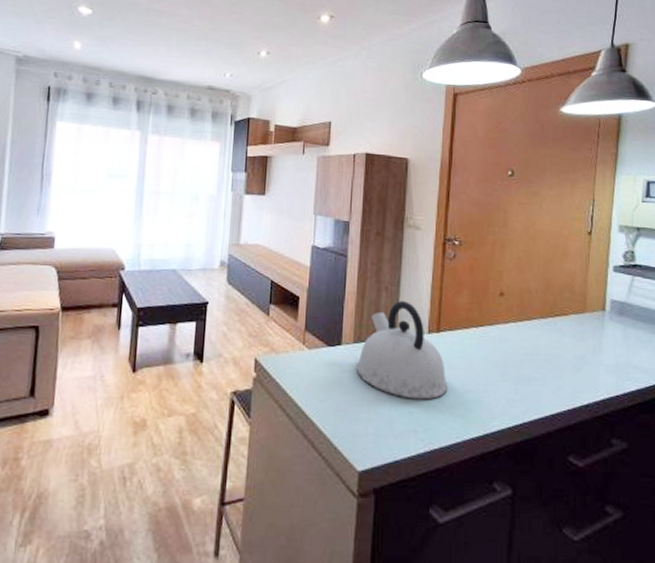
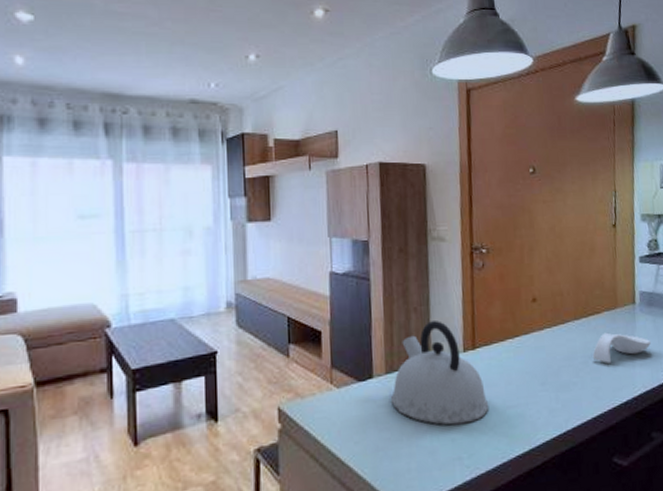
spoon rest: none [556,334,618,365] -> present [592,332,651,363]

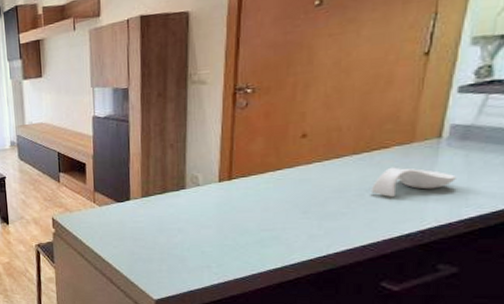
kettle: present [391,321,489,426] -> none [146,155,242,241]

